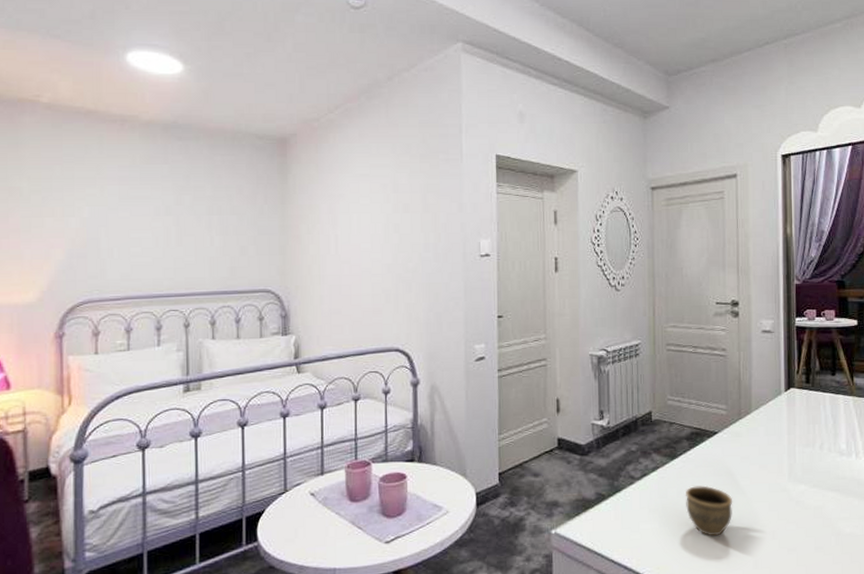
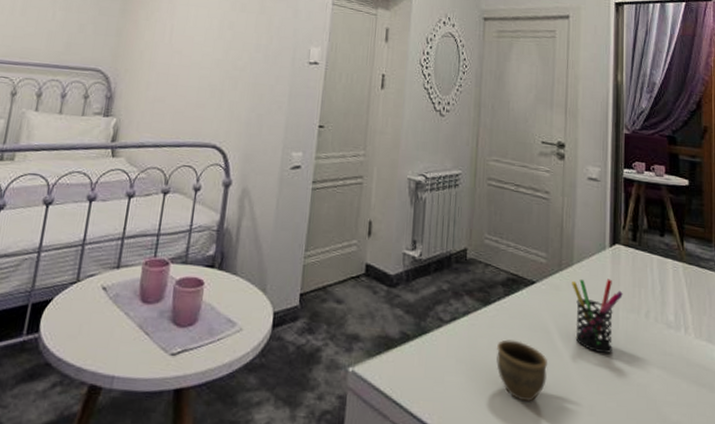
pen holder: none [751,420,799,485] -> present [572,278,623,353]

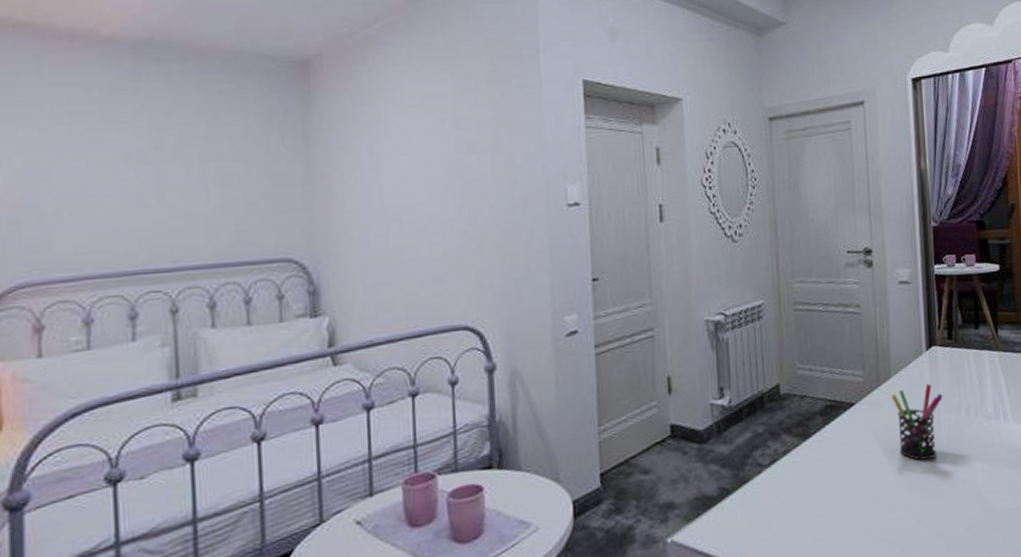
cup: present [496,339,548,403] -> none [822,467,875,527]

